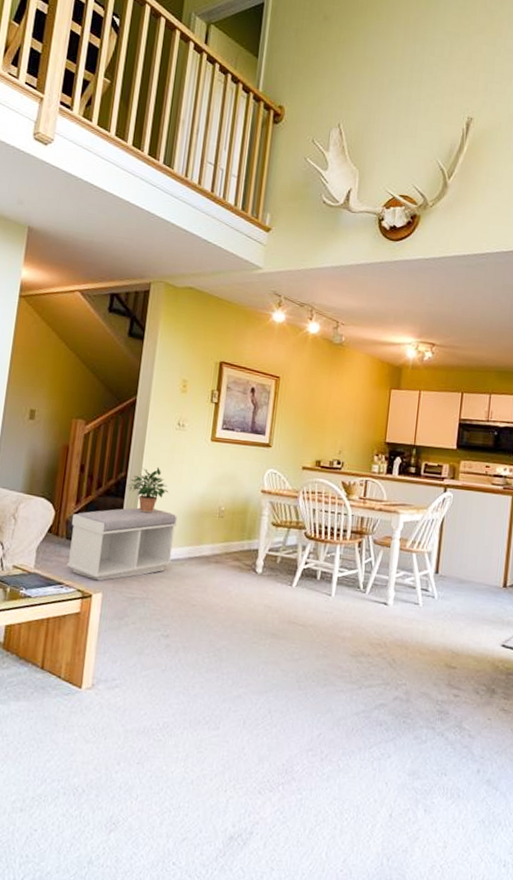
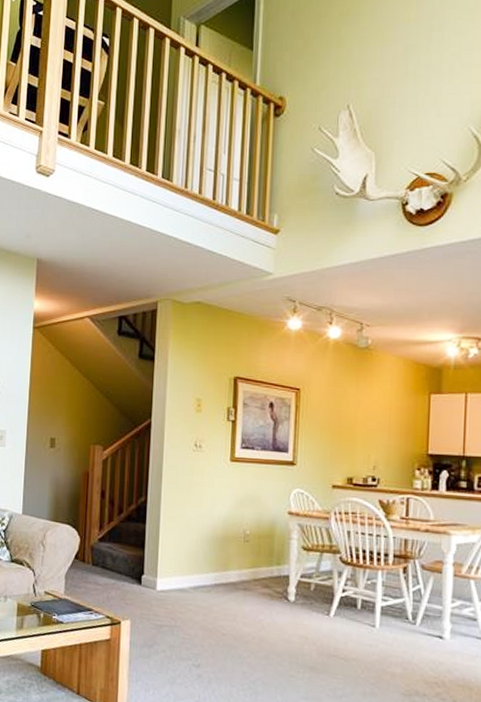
bench: present [67,507,178,581] -> none [95,532,201,608]
potted plant: present [127,467,169,513] -> none [148,490,190,539]

